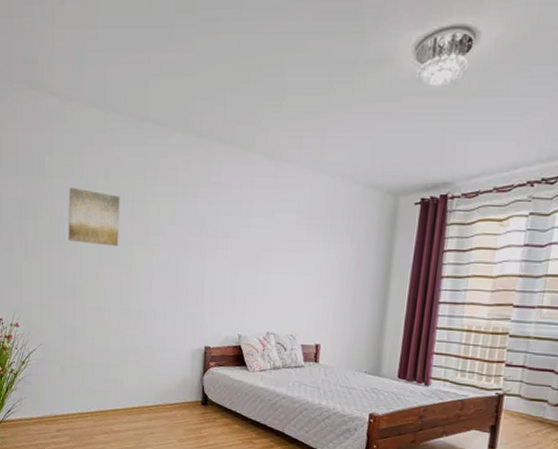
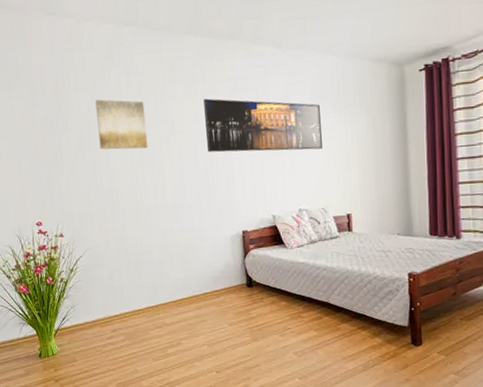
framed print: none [180,202,304,272] -> present [203,98,322,153]

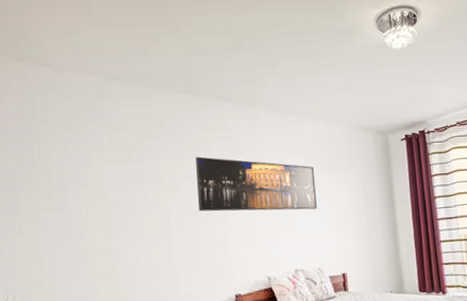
wall art: present [95,99,148,150] -> none [69,152,131,208]

